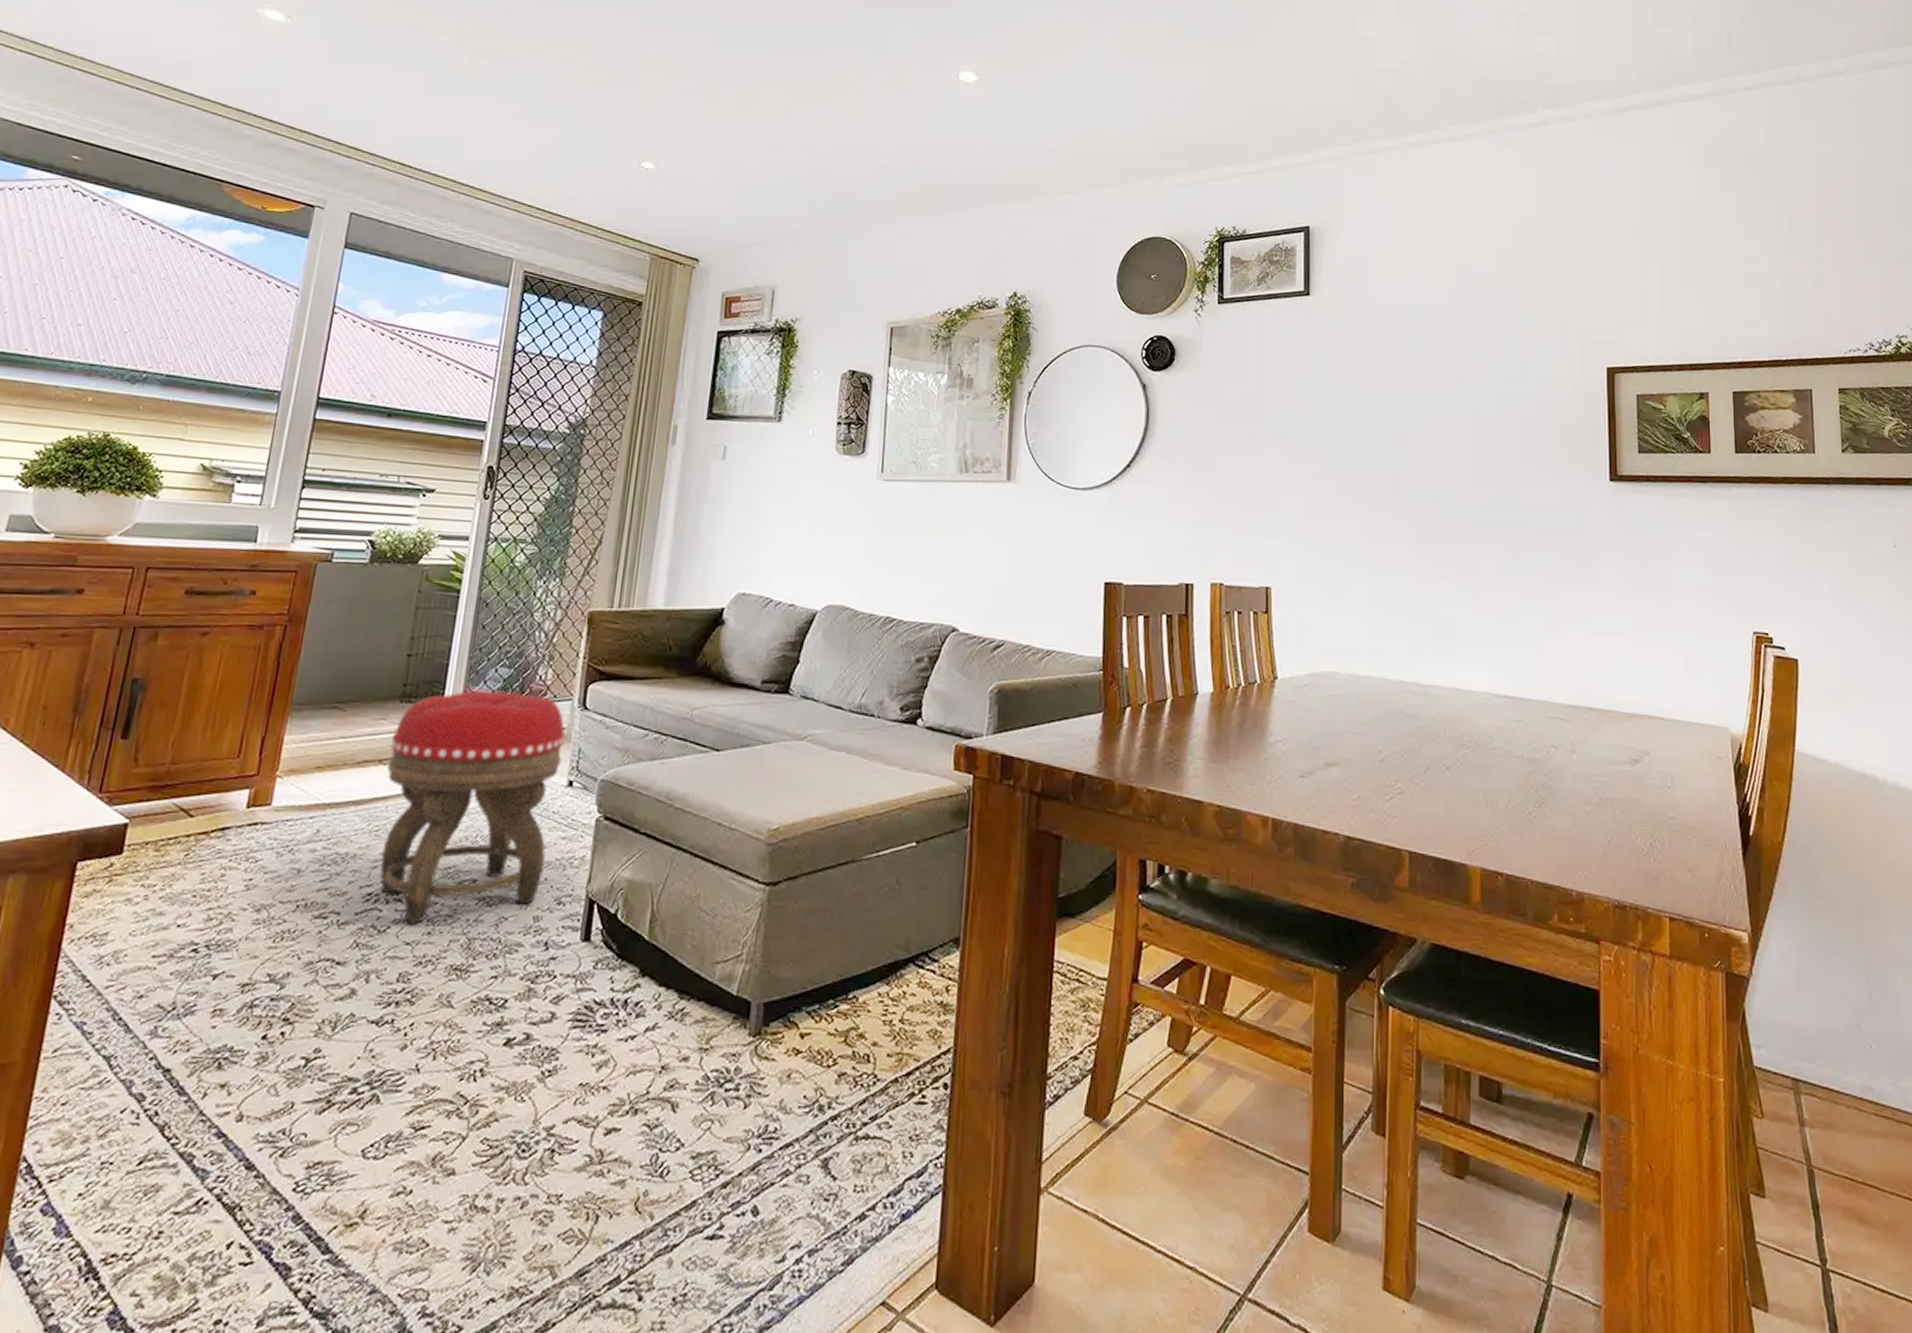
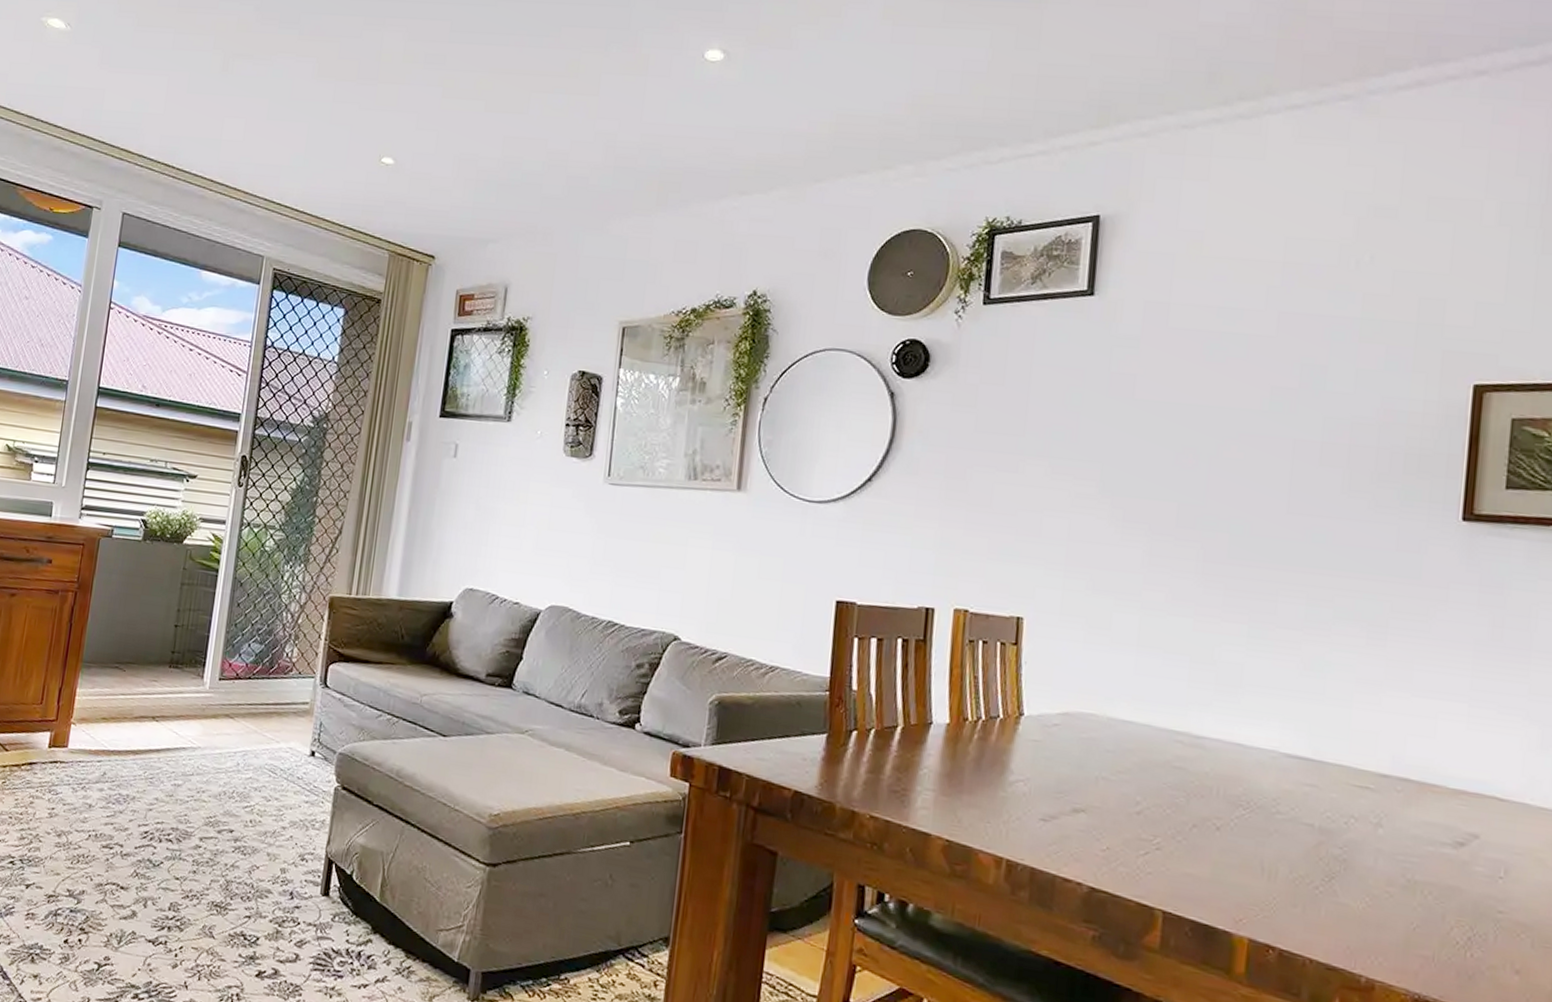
footstool: present [380,691,566,924] -> none [154,662,309,863]

